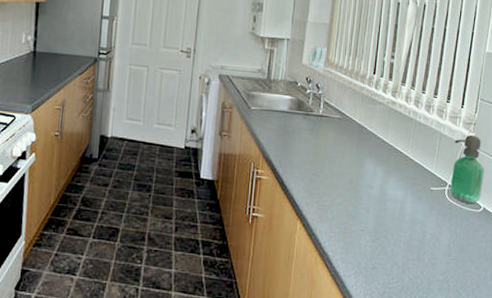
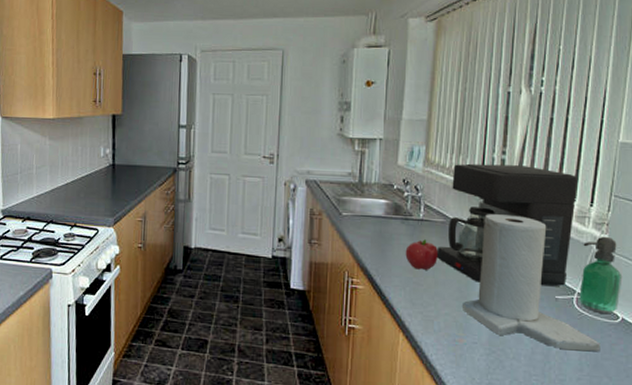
fruit: none [305,134,334,163] -> present [405,239,438,270]
coffee maker: none [332,65,453,179] -> present [436,163,579,286]
paper towel: none [352,112,466,238] -> present [461,214,601,352]

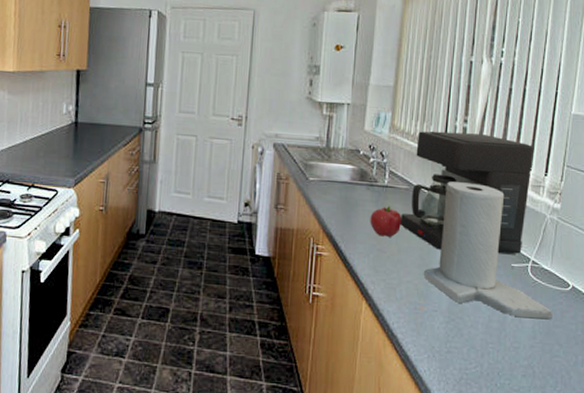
soap dispenser: present [579,236,623,315] -> none [533,205,573,283]

